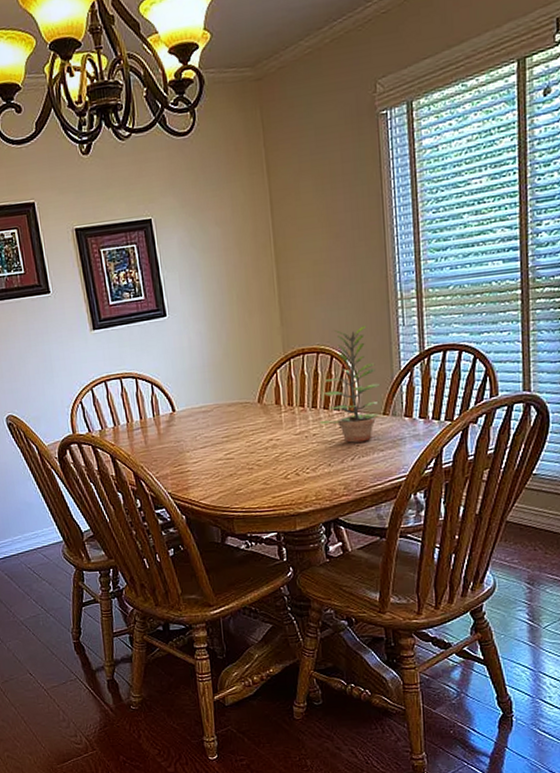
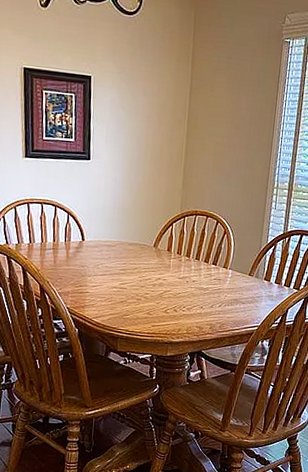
plant: present [319,325,381,443] -> none [199,201,251,294]

